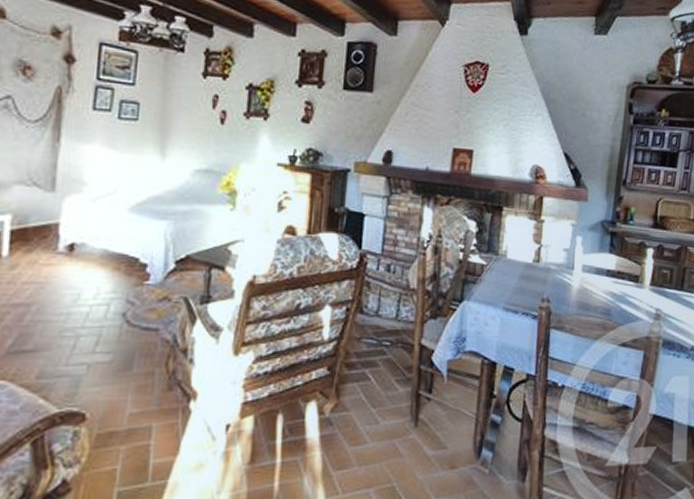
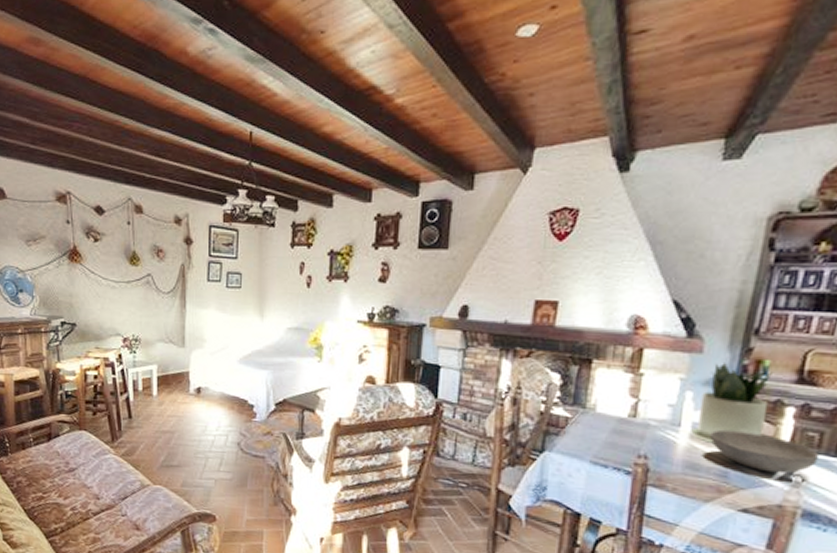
planter: none [580,209,636,284] -> present [689,362,772,443]
bowl: none [596,270,672,308] -> present [710,429,820,474]

